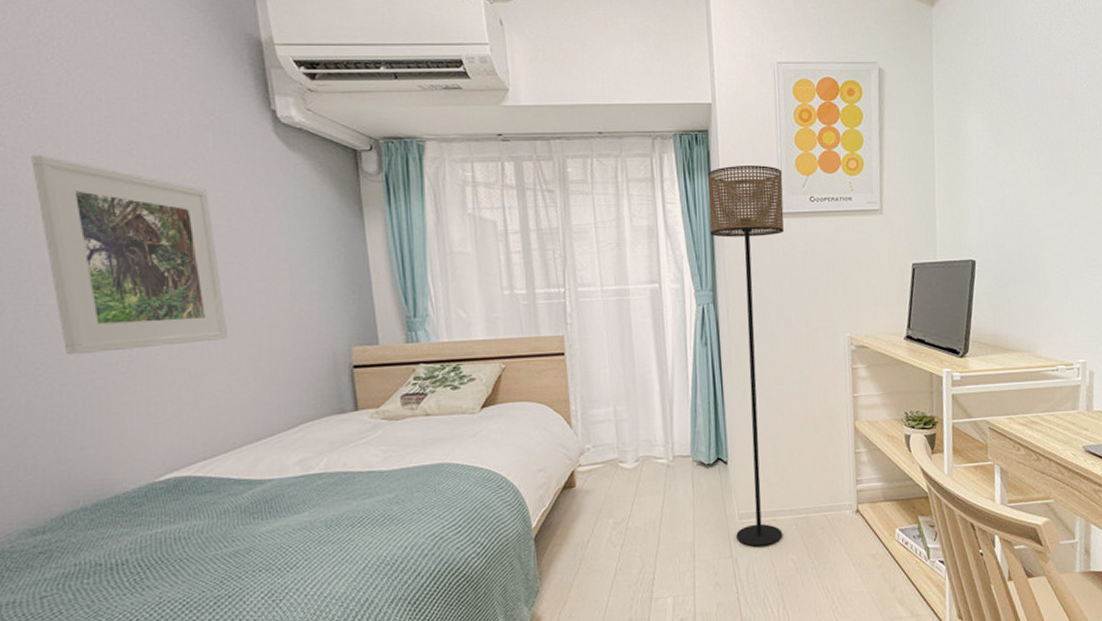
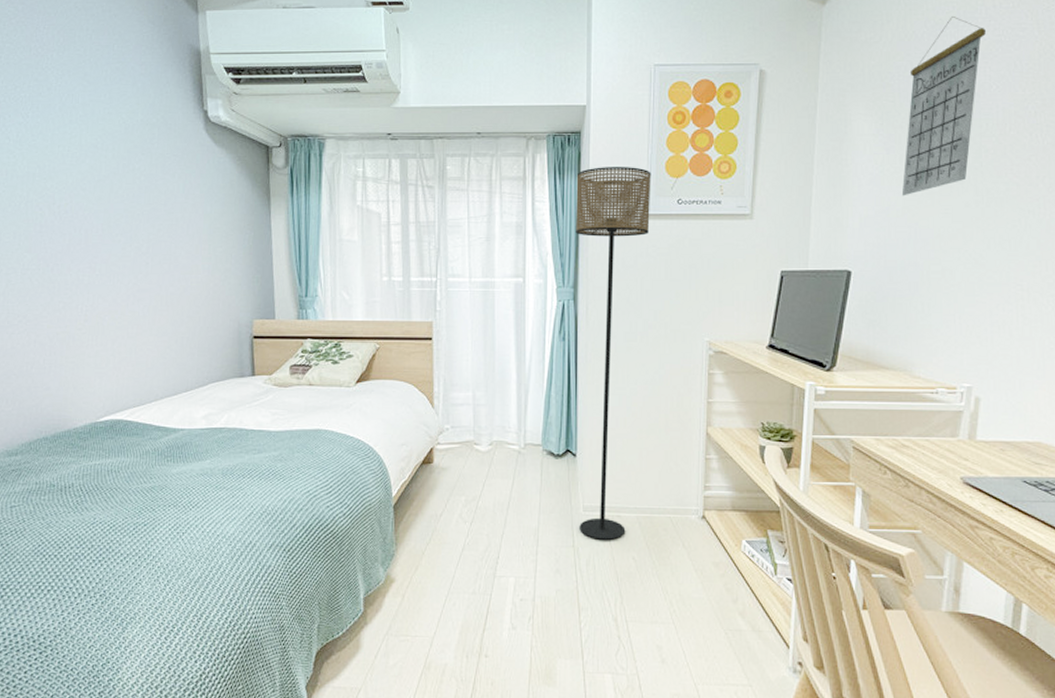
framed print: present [32,155,229,355] -> none [27,147,159,312]
calendar: none [1012,20,1074,188] -> present [901,17,986,196]

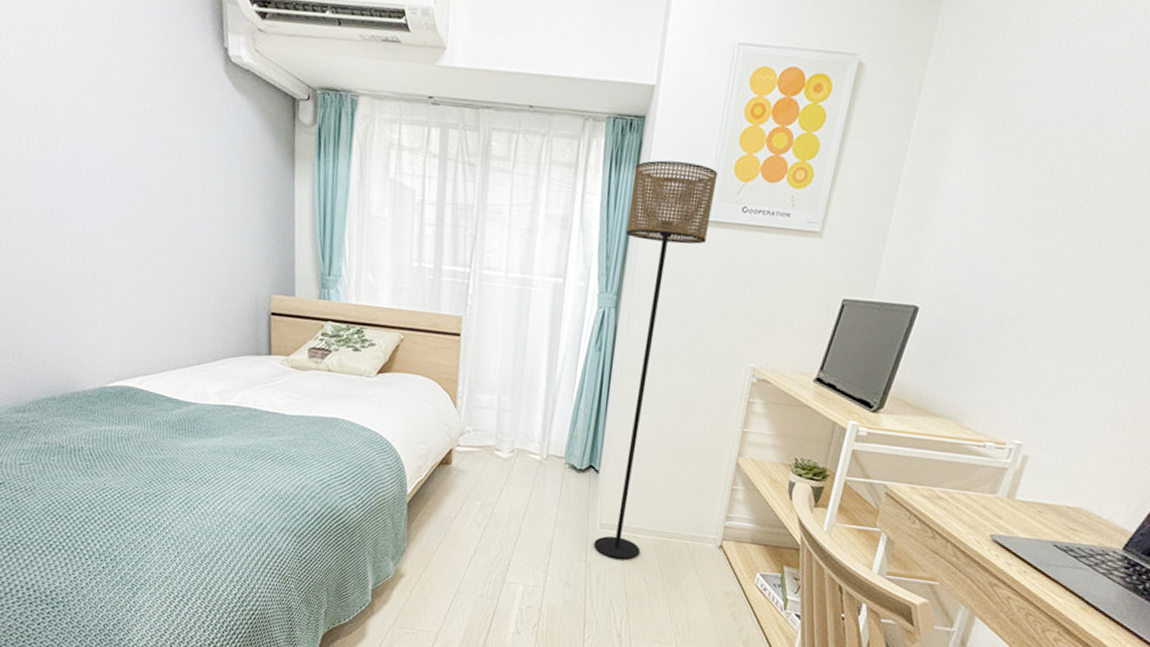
calendar: present [901,17,986,196] -> none [990,18,1128,229]

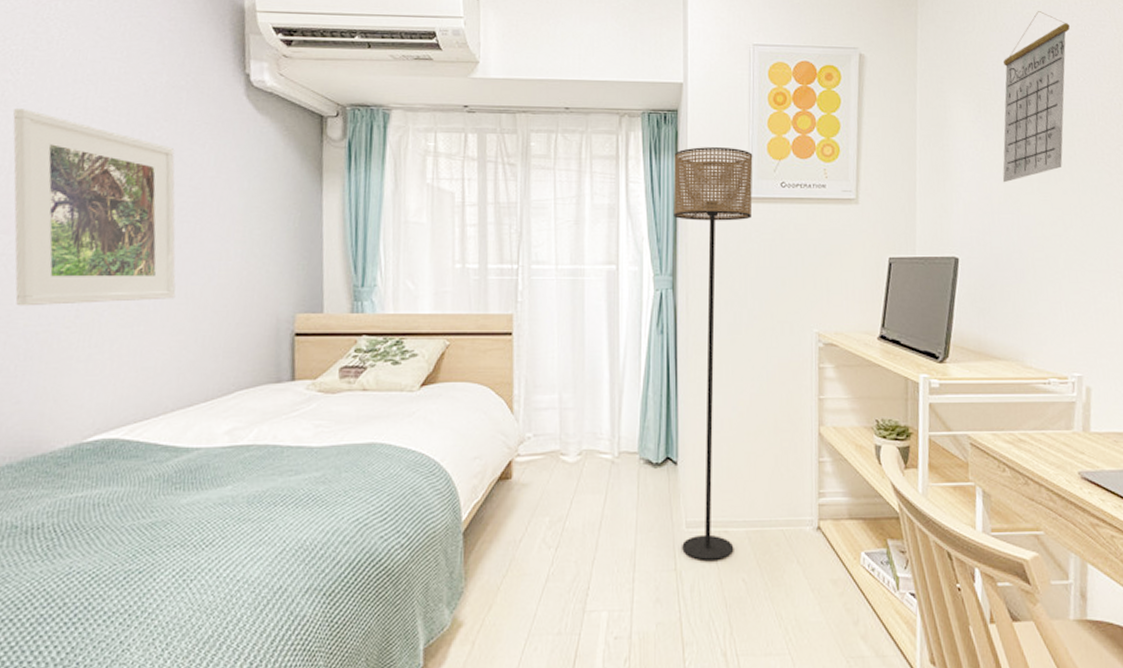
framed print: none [26,72,172,270] -> present [13,108,176,306]
calendar: none [990,18,1128,229] -> present [1002,11,1070,183]

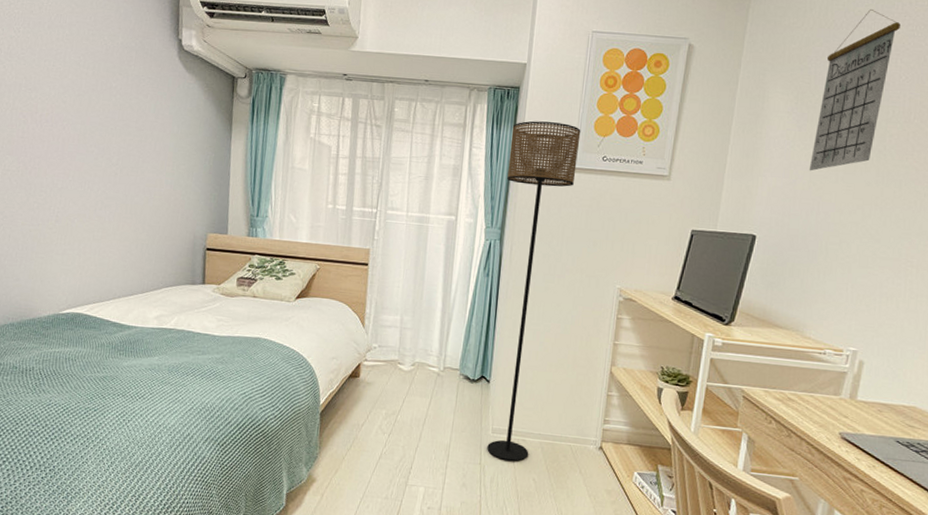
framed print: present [13,108,176,306] -> none [15,59,126,214]

